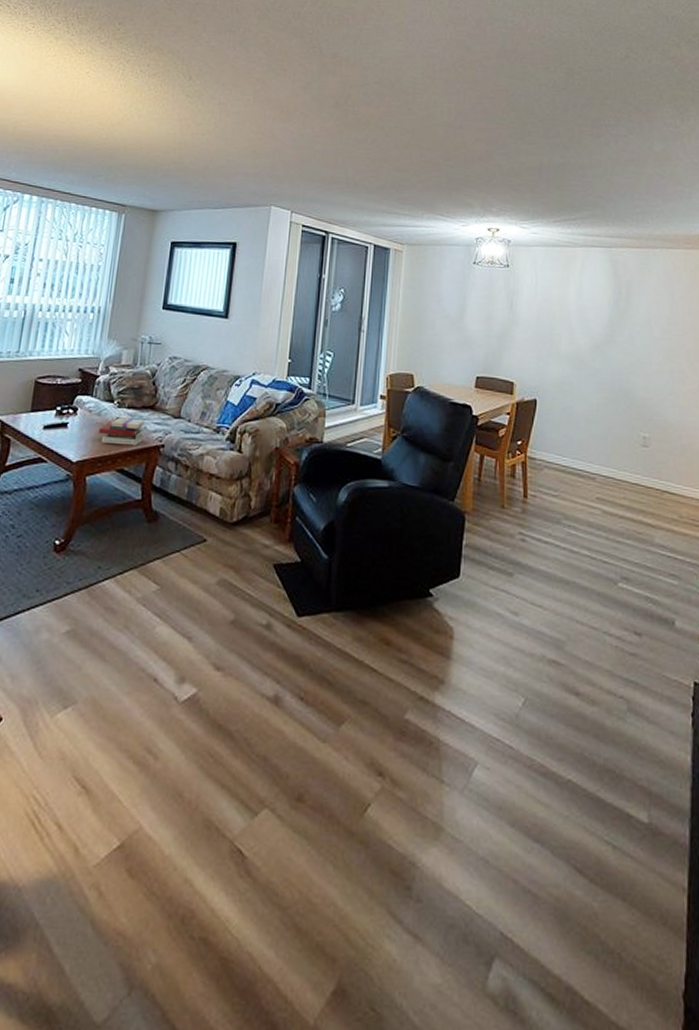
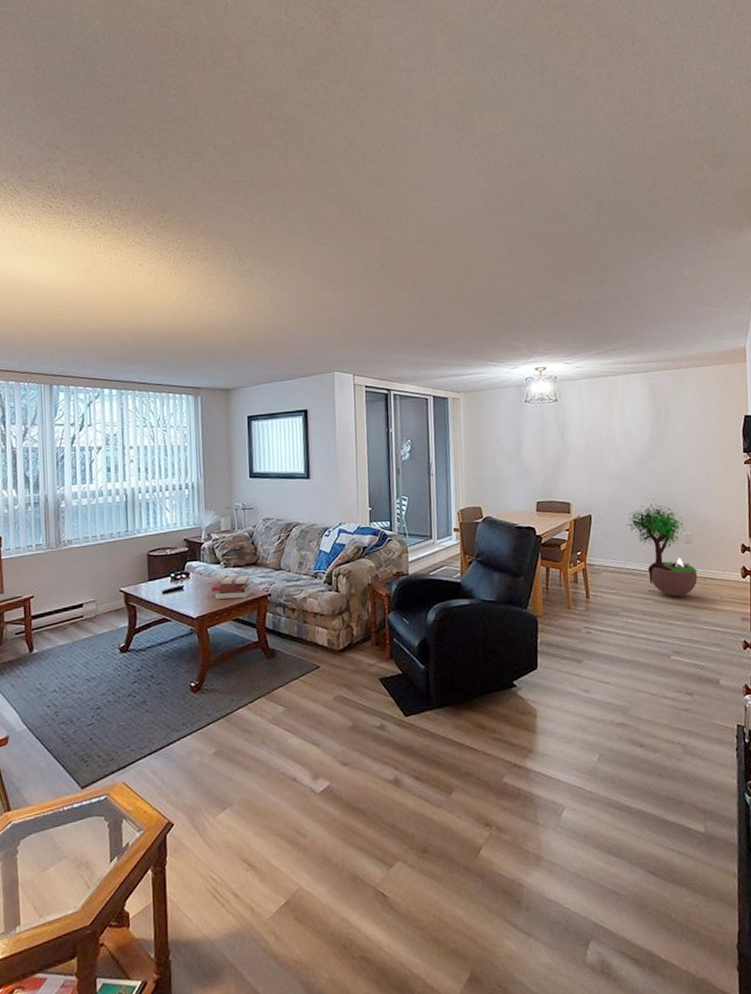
potted tree: none [575,390,655,510] -> present [626,499,698,597]

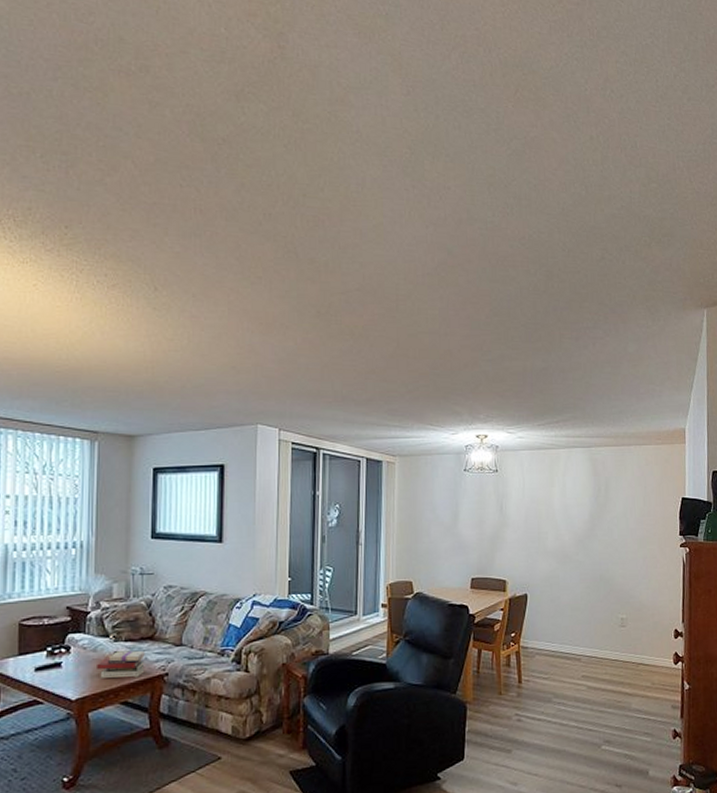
potted tree: present [626,499,698,597] -> none [562,579,631,683]

